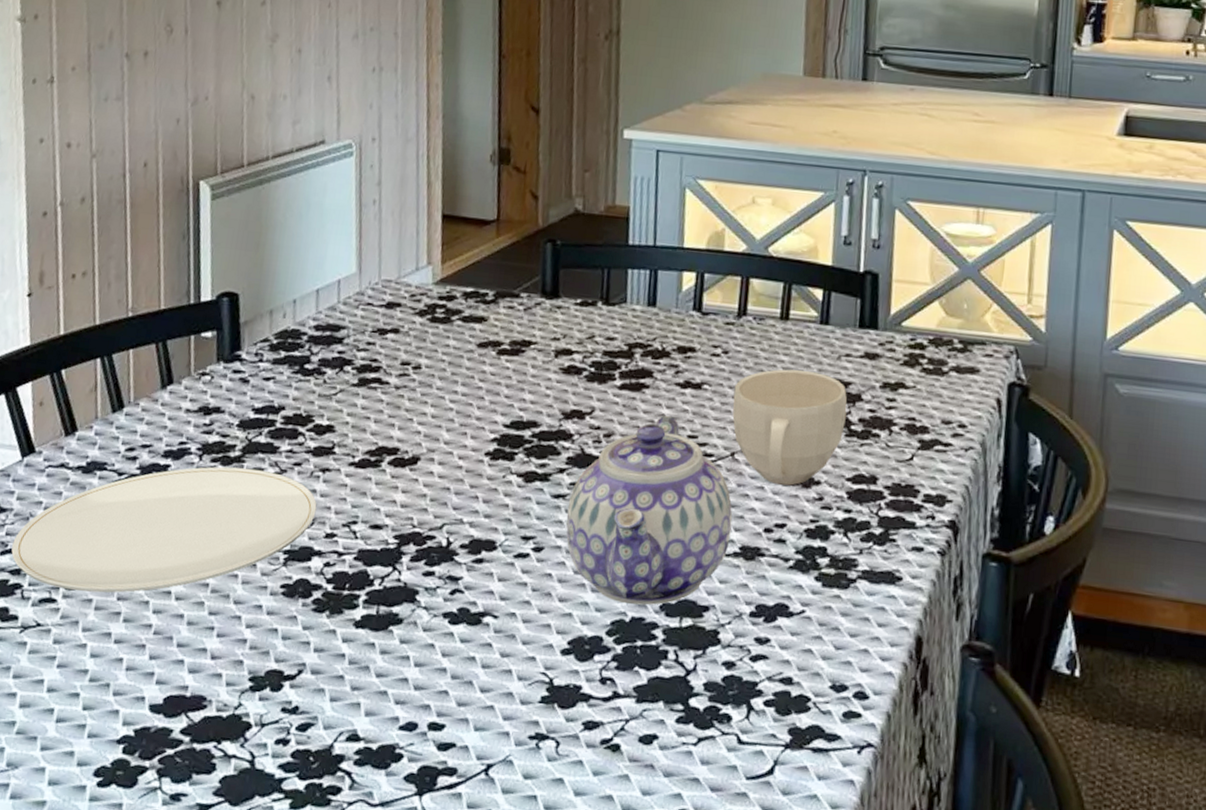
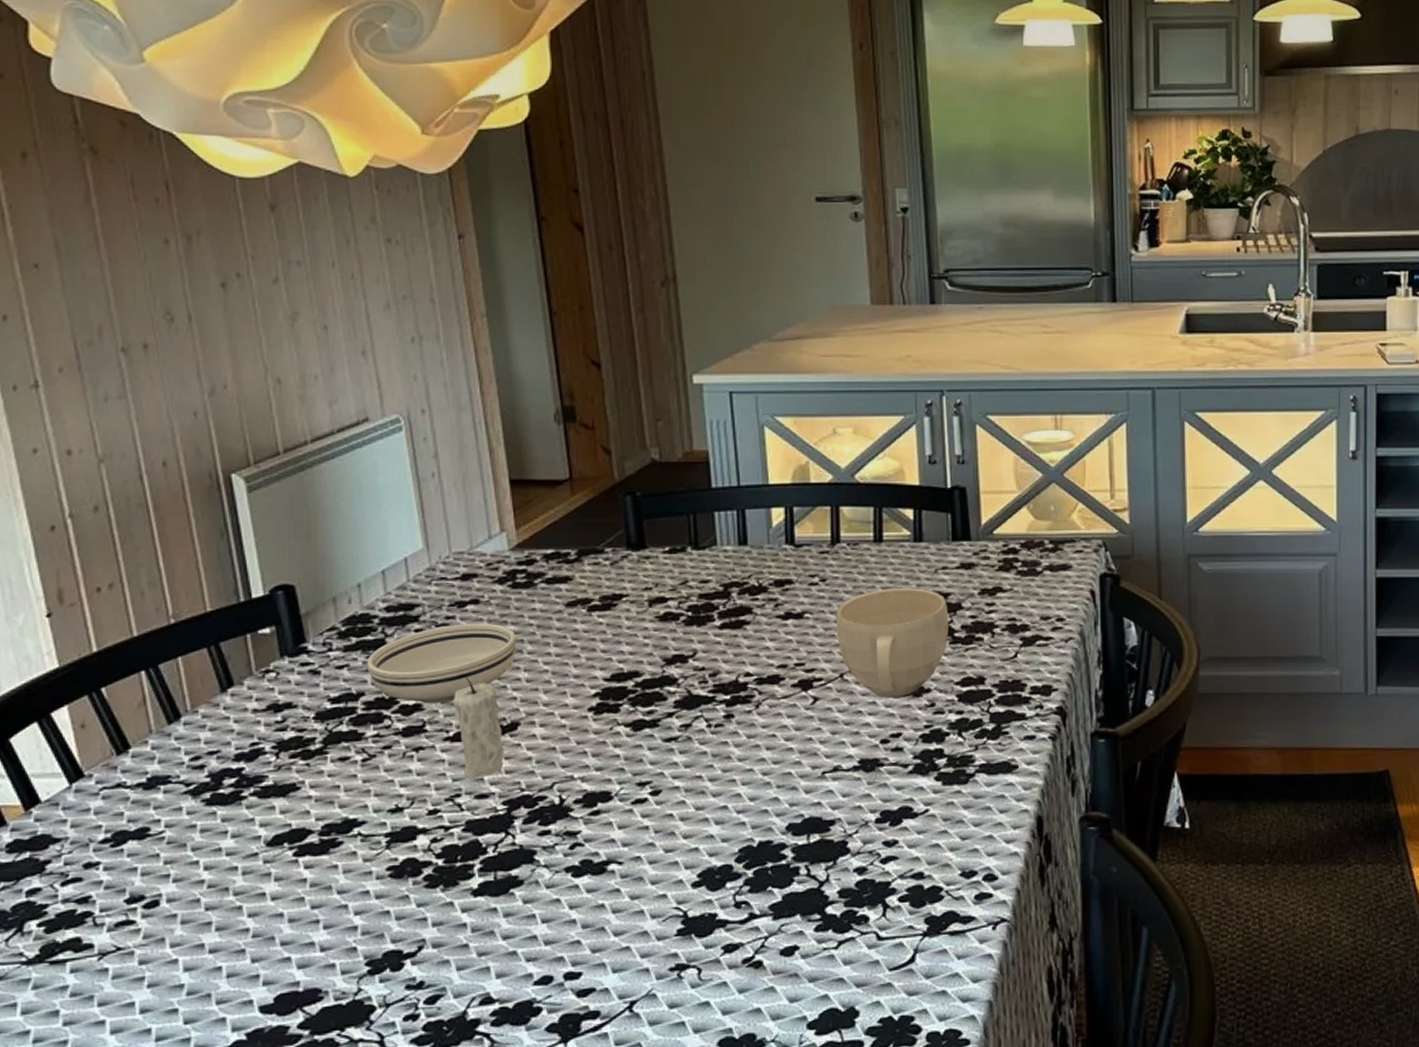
plate: present [11,466,317,593] -> none [74,758,415,909]
bowl: none [290,351,428,428] -> present [366,623,516,704]
candle: none [362,401,404,508] -> present [452,674,505,779]
teapot: present [566,416,733,605] -> none [681,648,848,830]

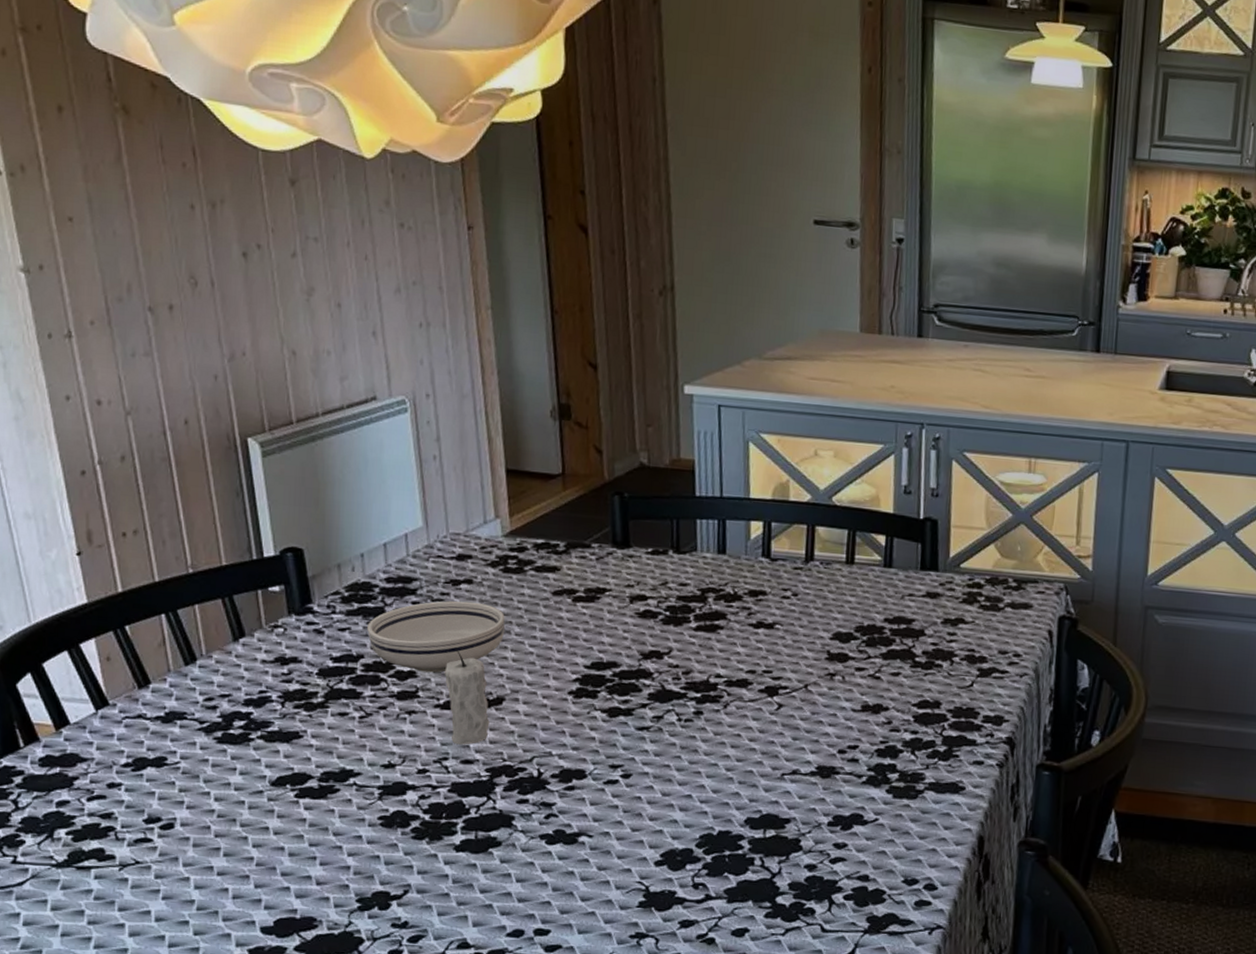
cup: present [836,588,949,699] -> none [804,609,912,713]

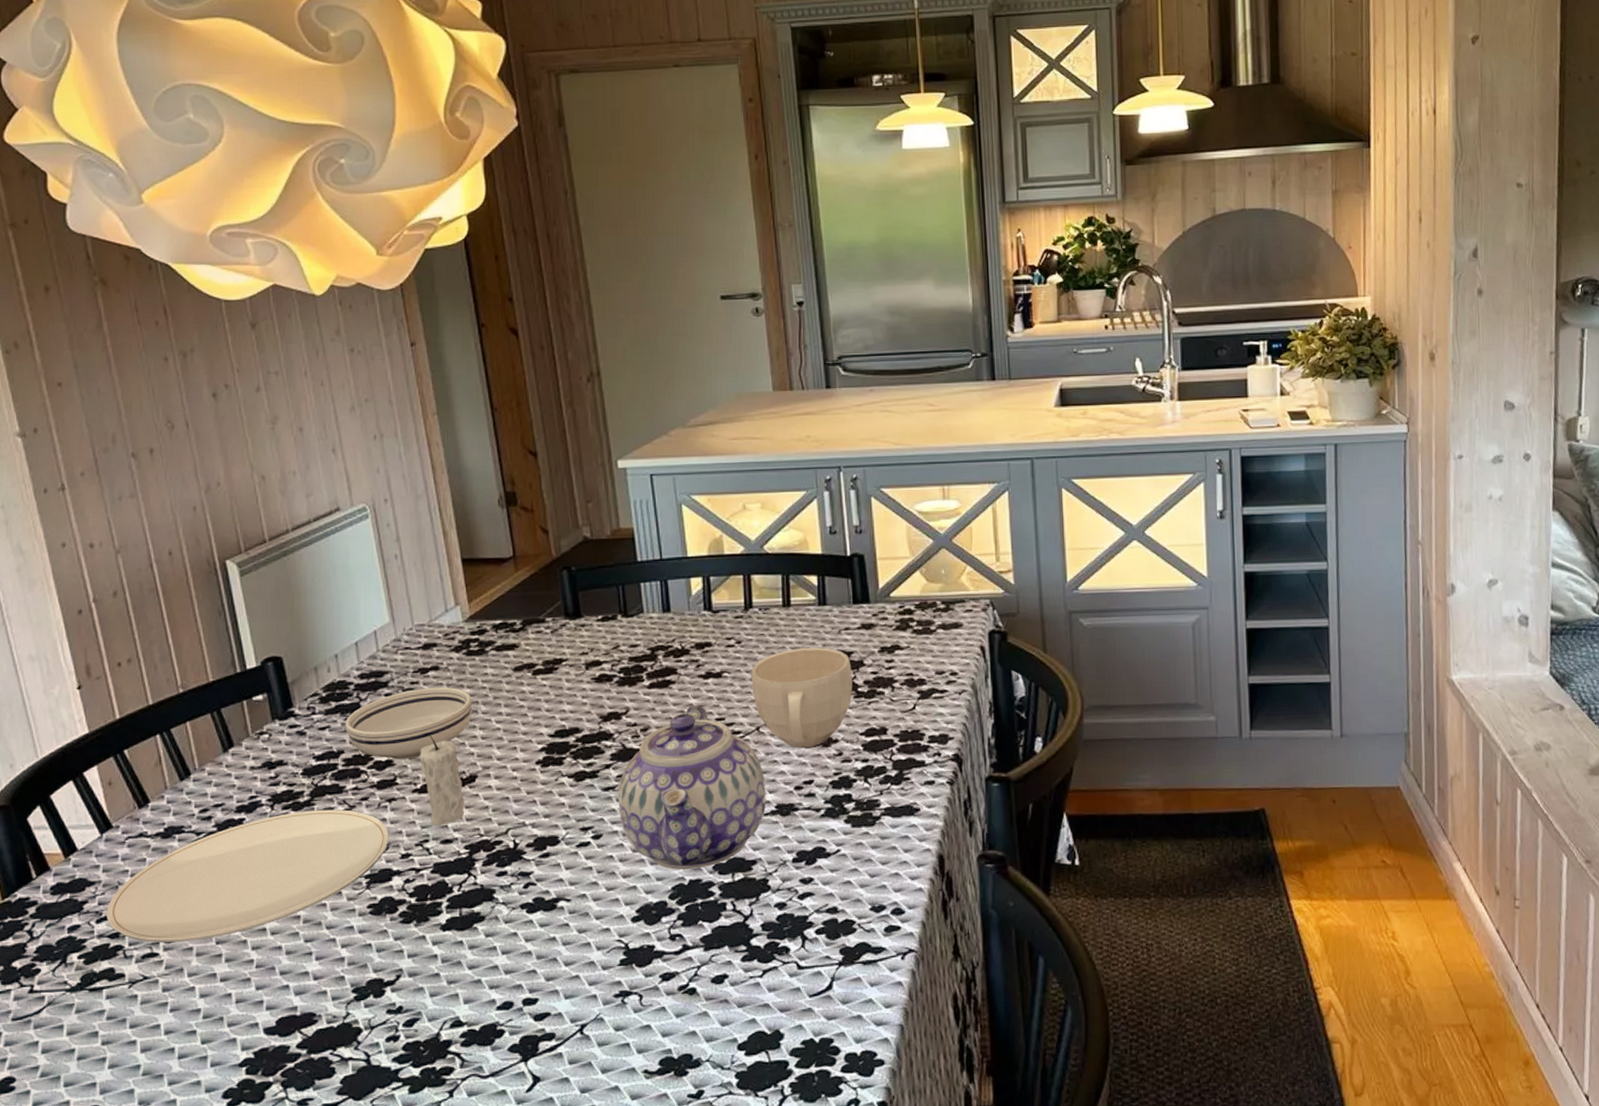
plate: none [98,712,406,832] -> present [107,809,389,943]
teapot: none [651,654,809,821] -> present [618,705,766,870]
cup: none [804,609,912,713] -> present [751,648,853,749]

